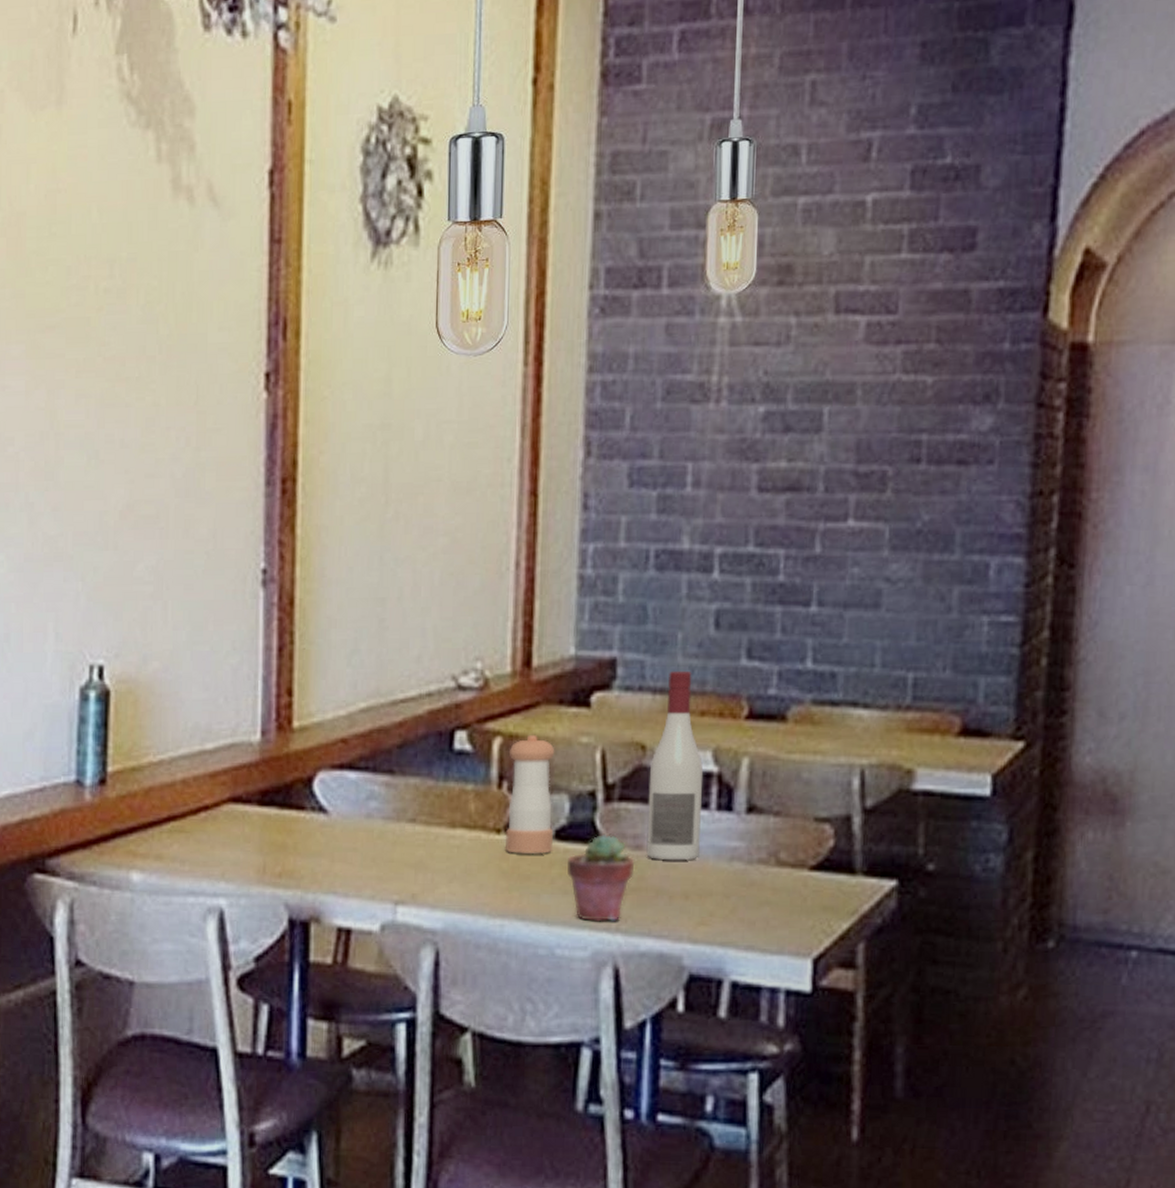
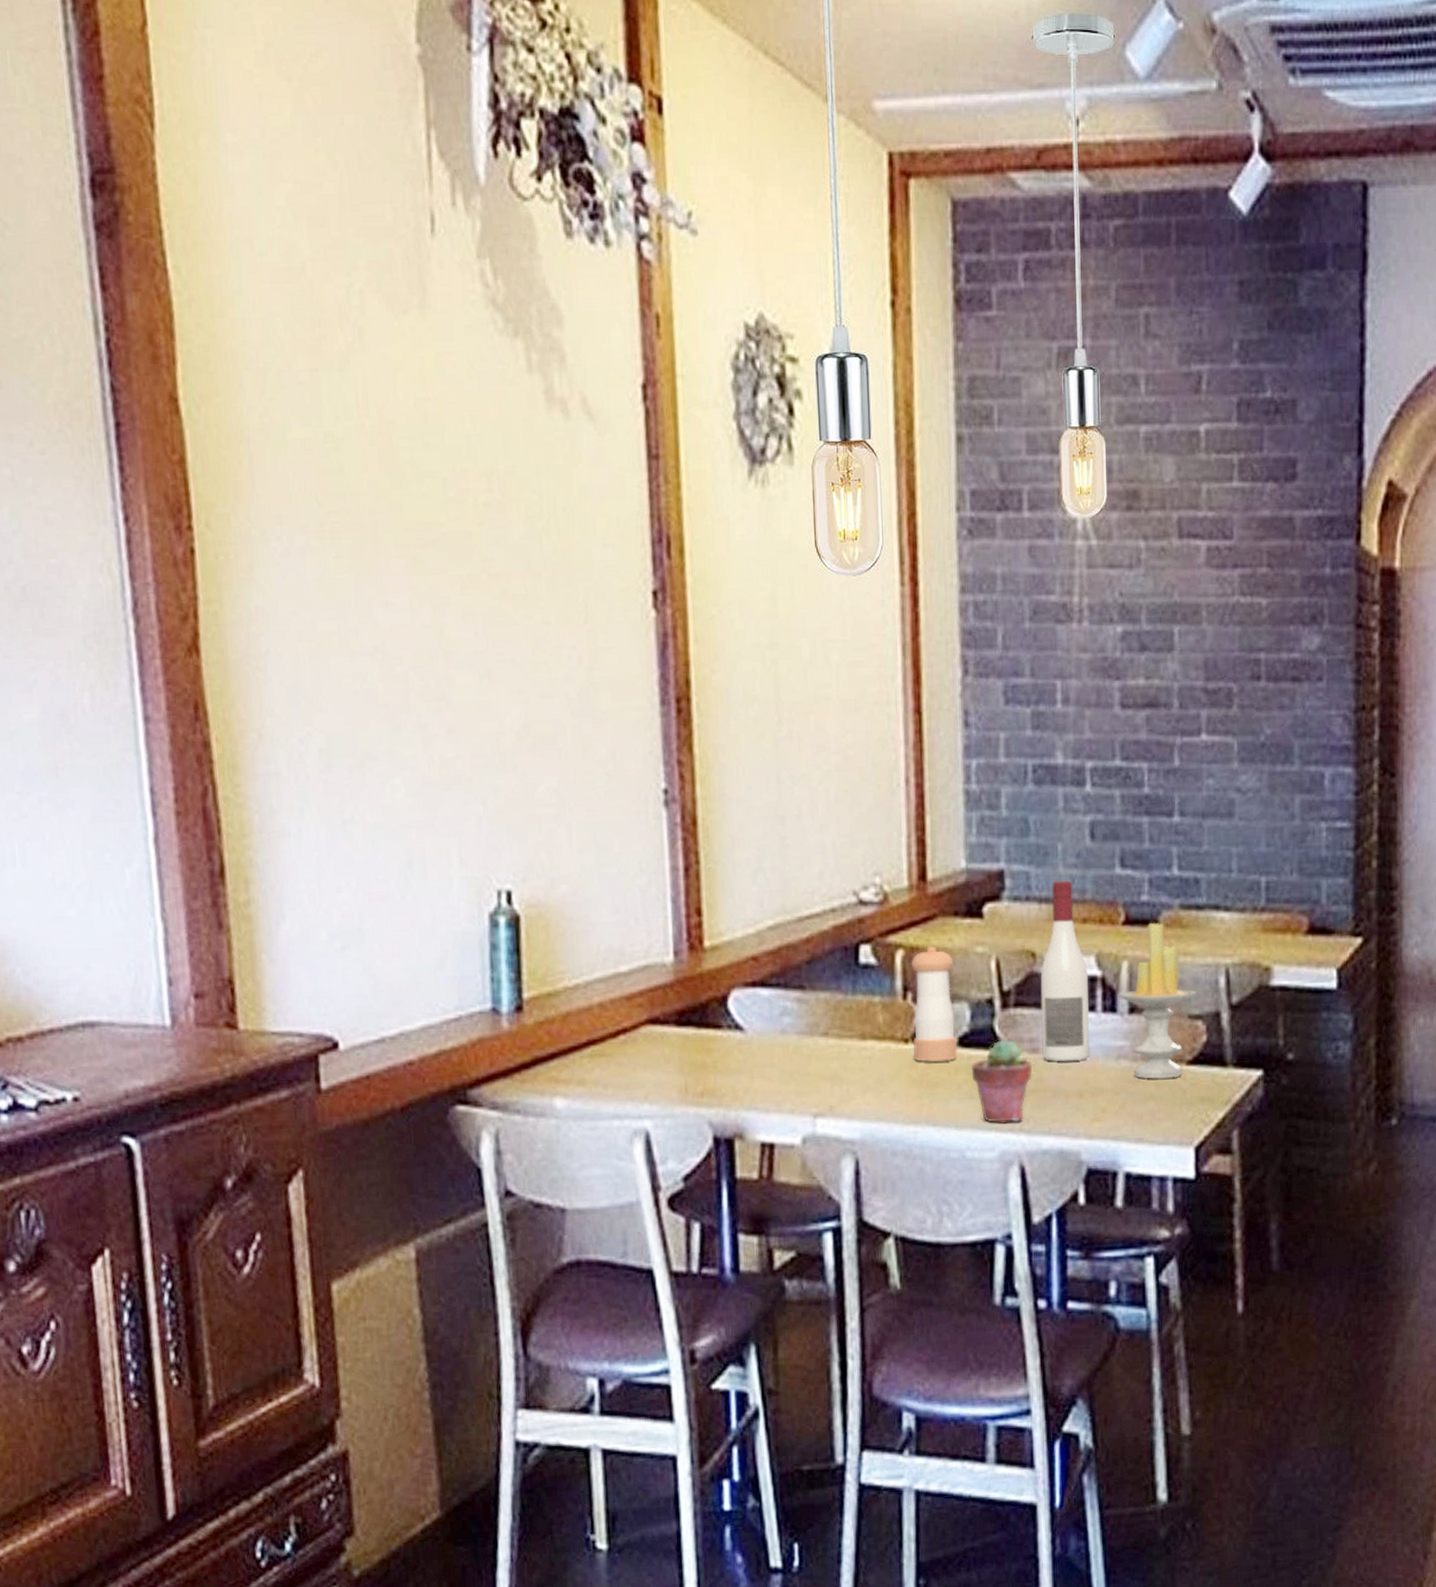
candle: none [736,717,825,884] -> present [1118,922,1196,1079]

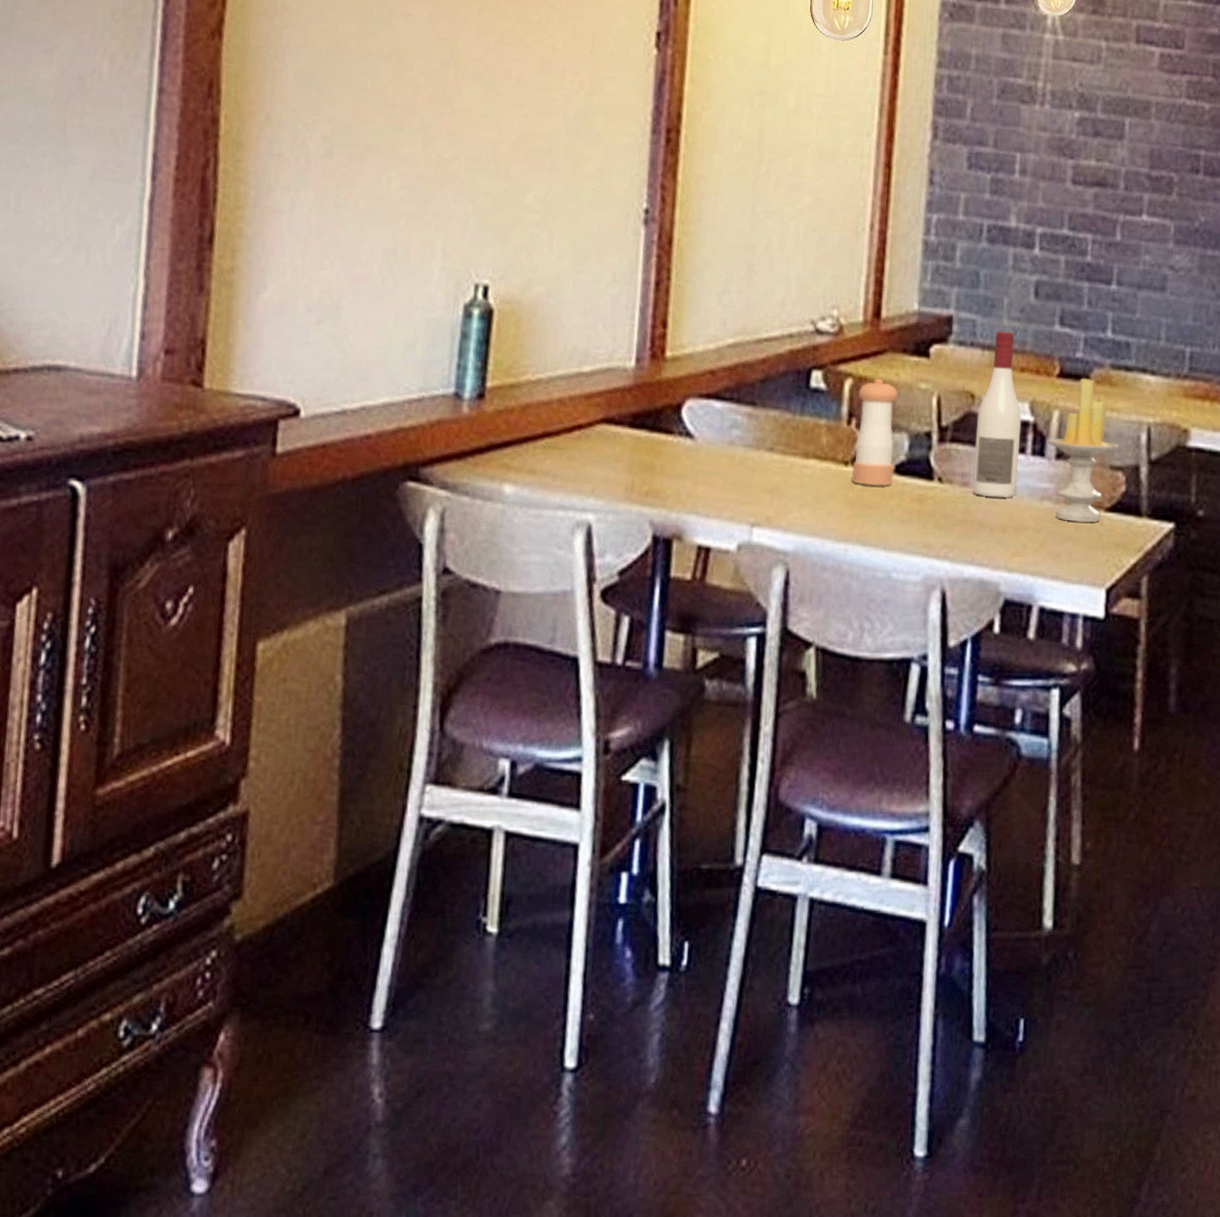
potted succulent: present [971,1039,1033,1123] -> none [904,470,963,549]

